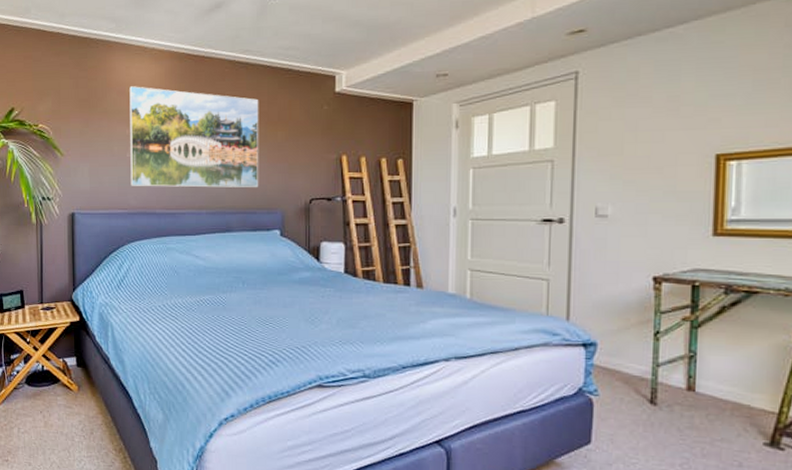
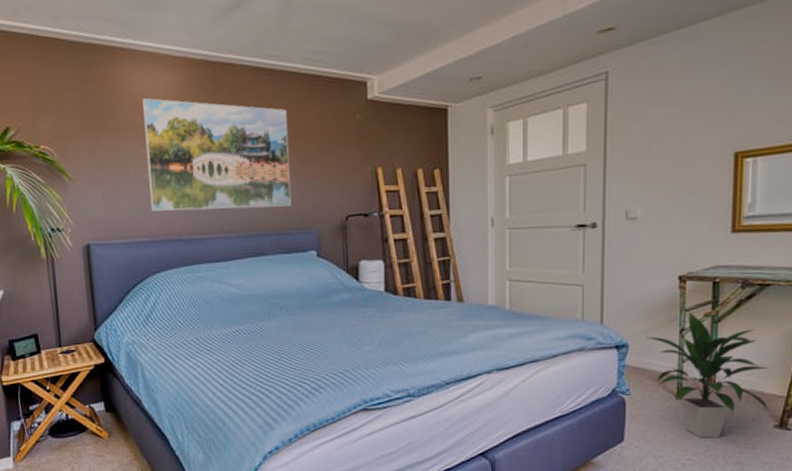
indoor plant: none [617,314,759,450] -> present [646,311,770,438]

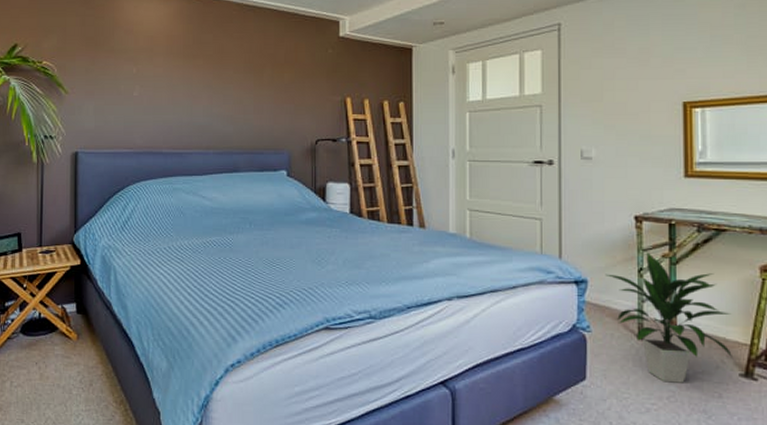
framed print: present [142,98,291,211] -> none [137,25,266,128]

